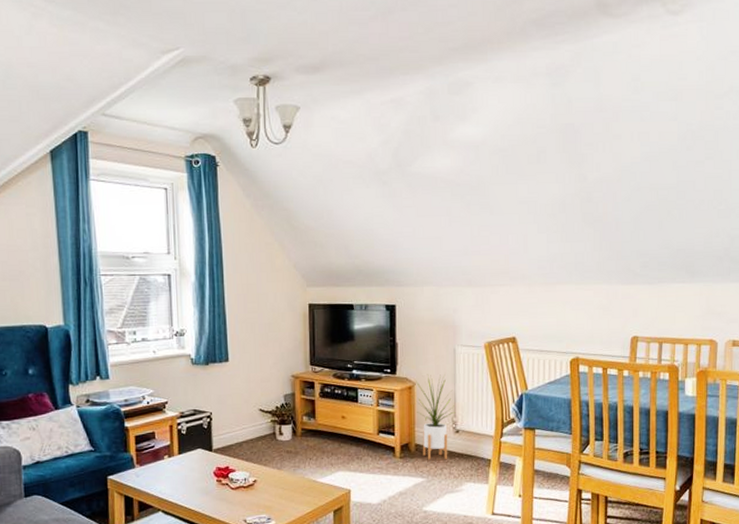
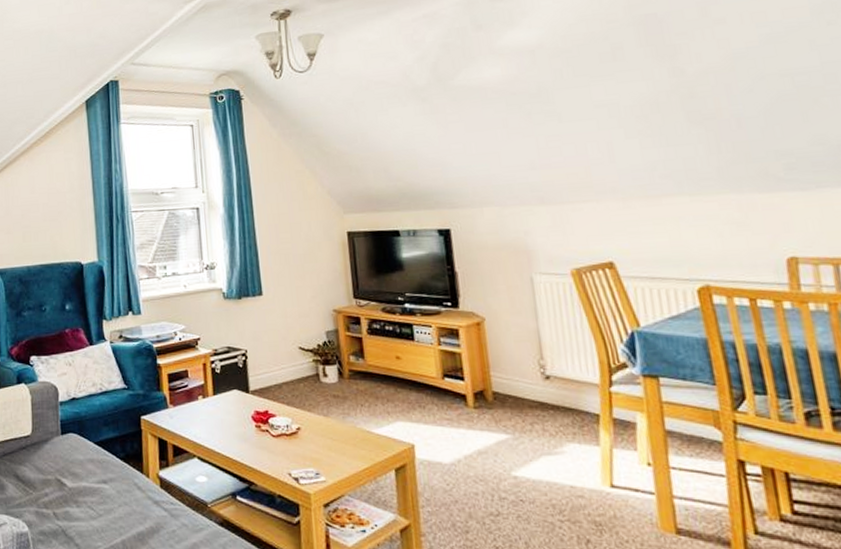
house plant: present [411,374,456,460] -> none [481,307,542,412]

